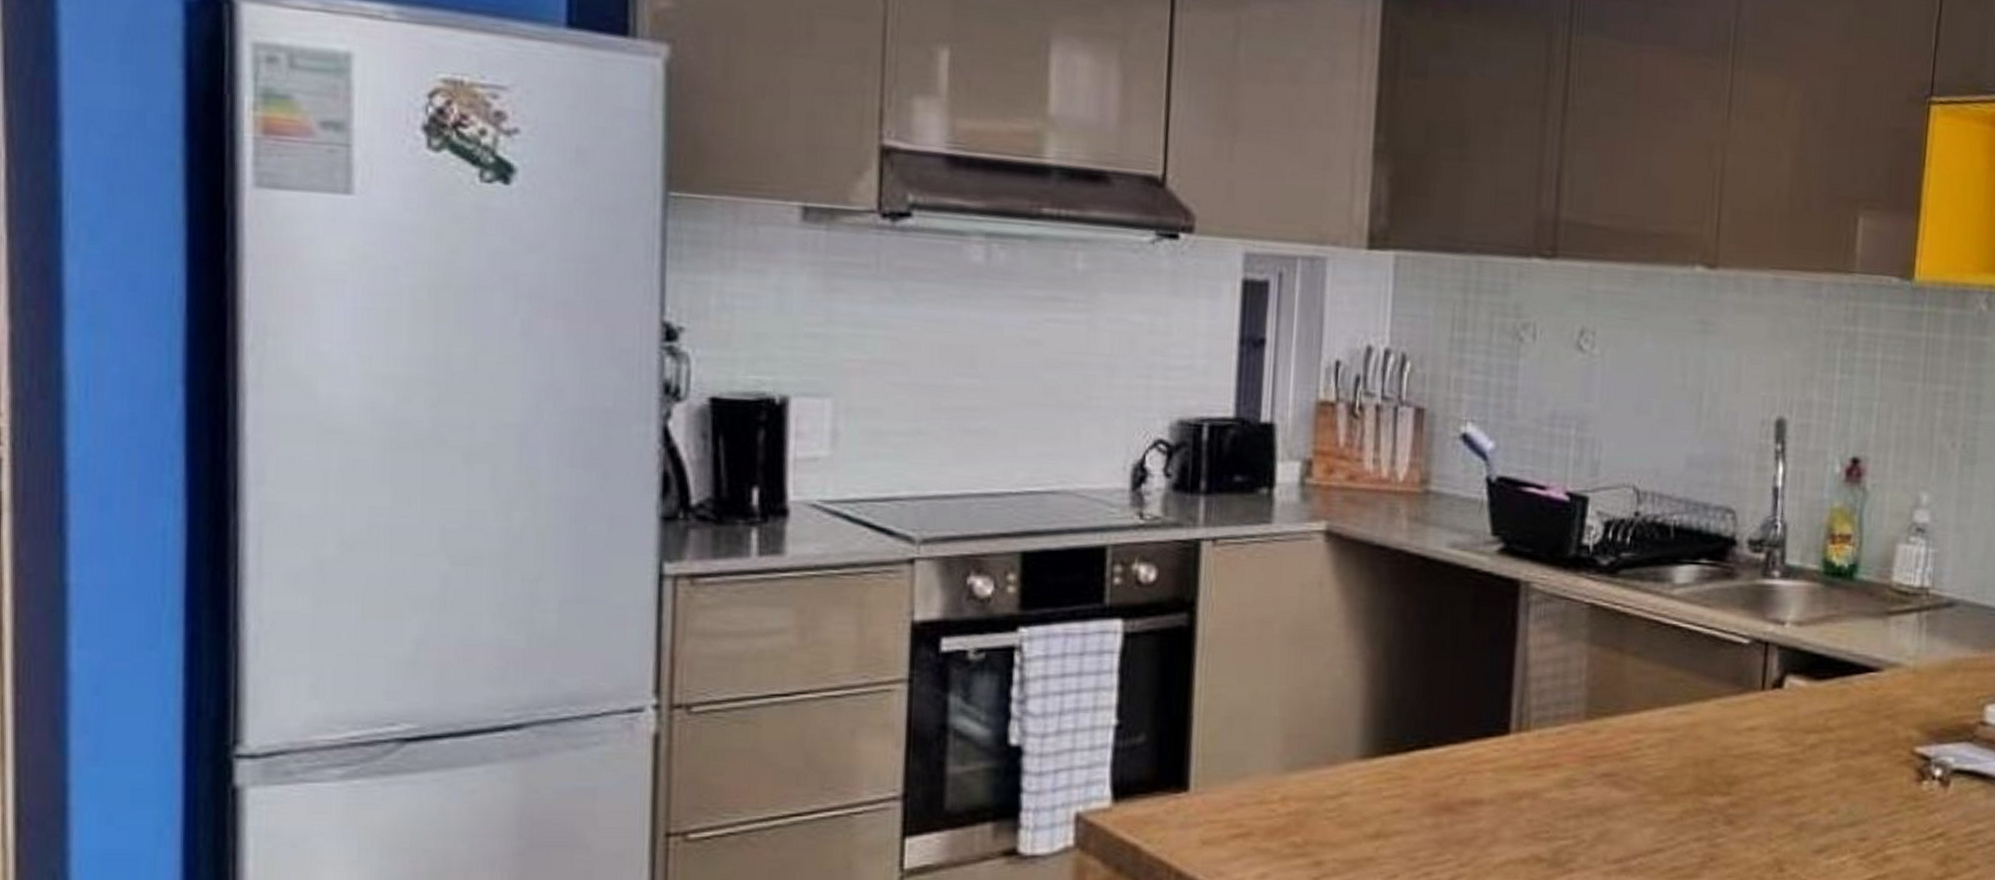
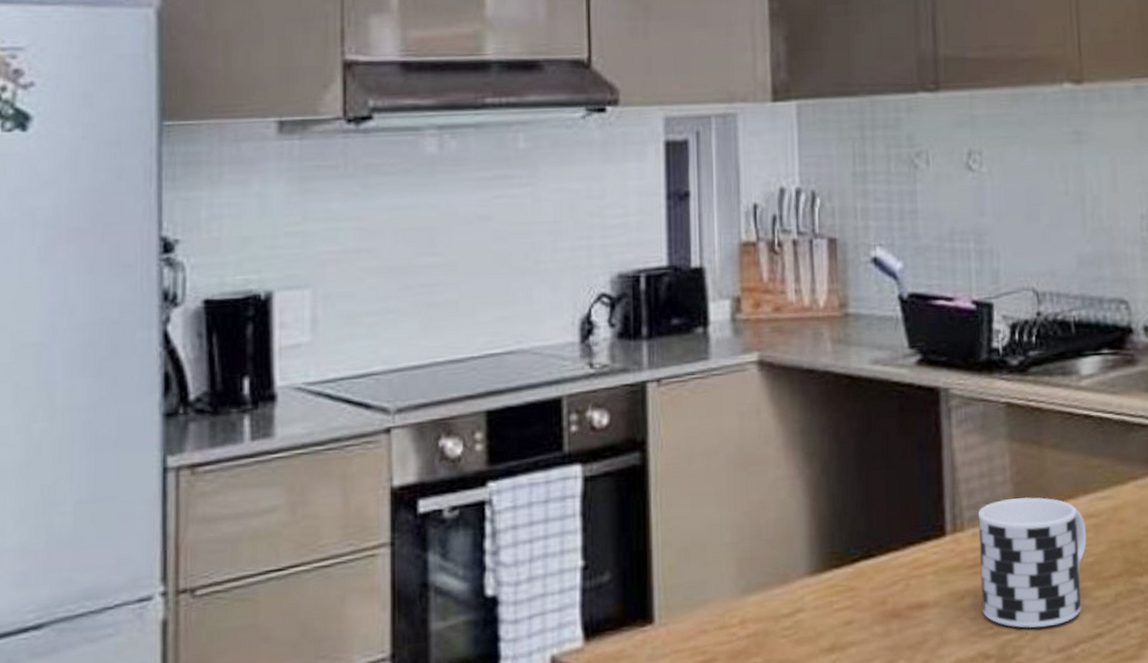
cup: none [1539,703,1660,837] -> present [978,497,1087,629]

